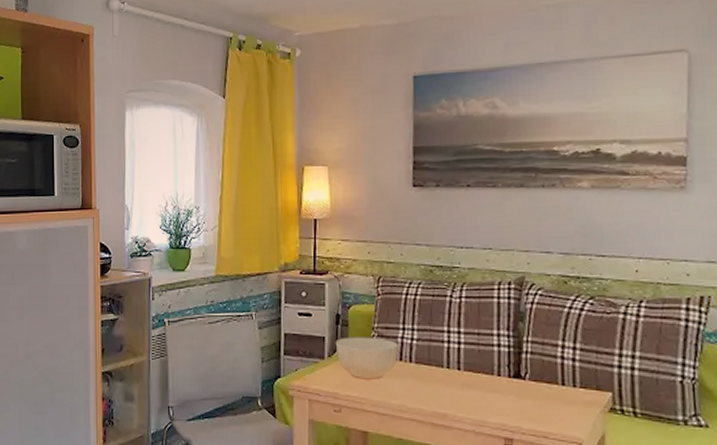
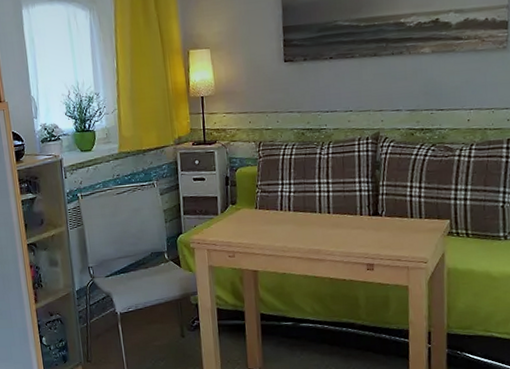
bowl: present [335,337,400,380] -> none [226,193,280,229]

